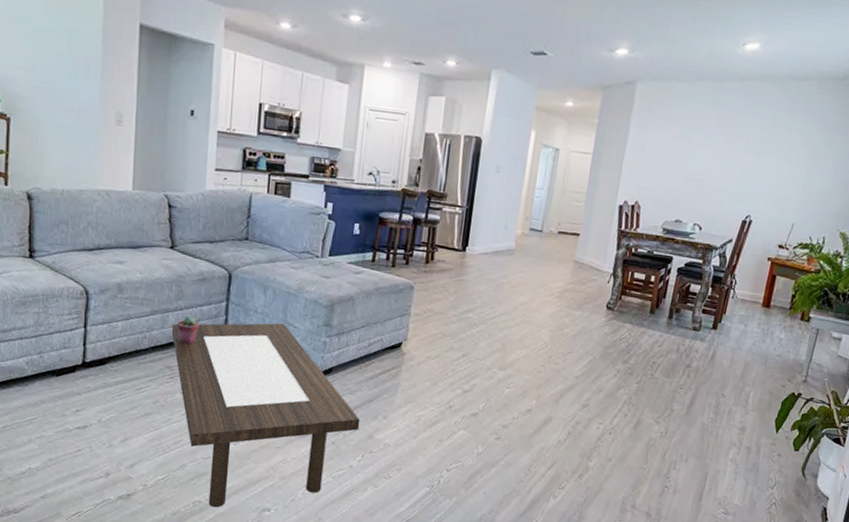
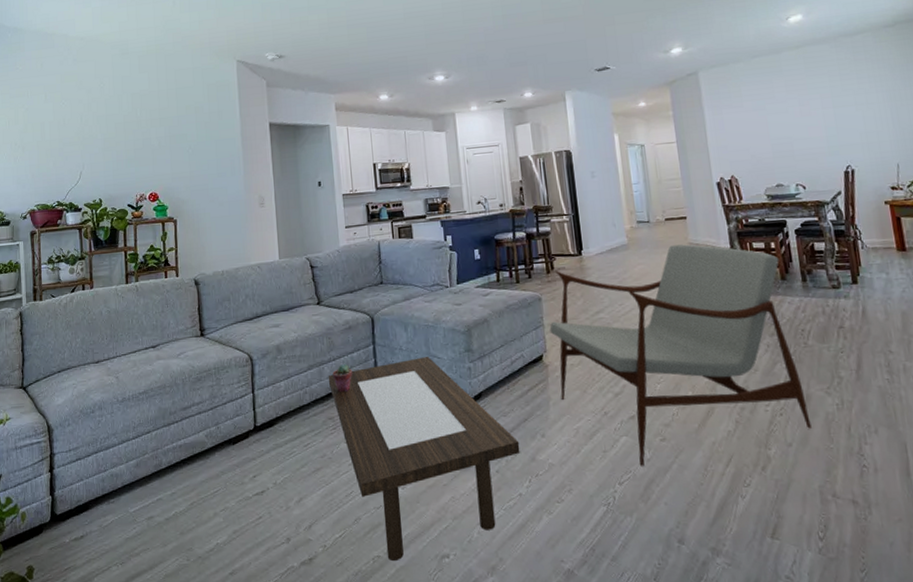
armchair: none [411,259,654,460] -> present [549,244,812,467]

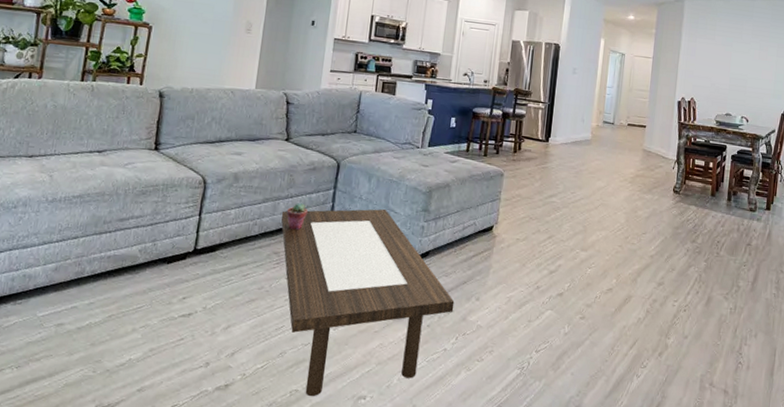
armchair: present [549,244,812,467] -> none [501,148,713,340]

